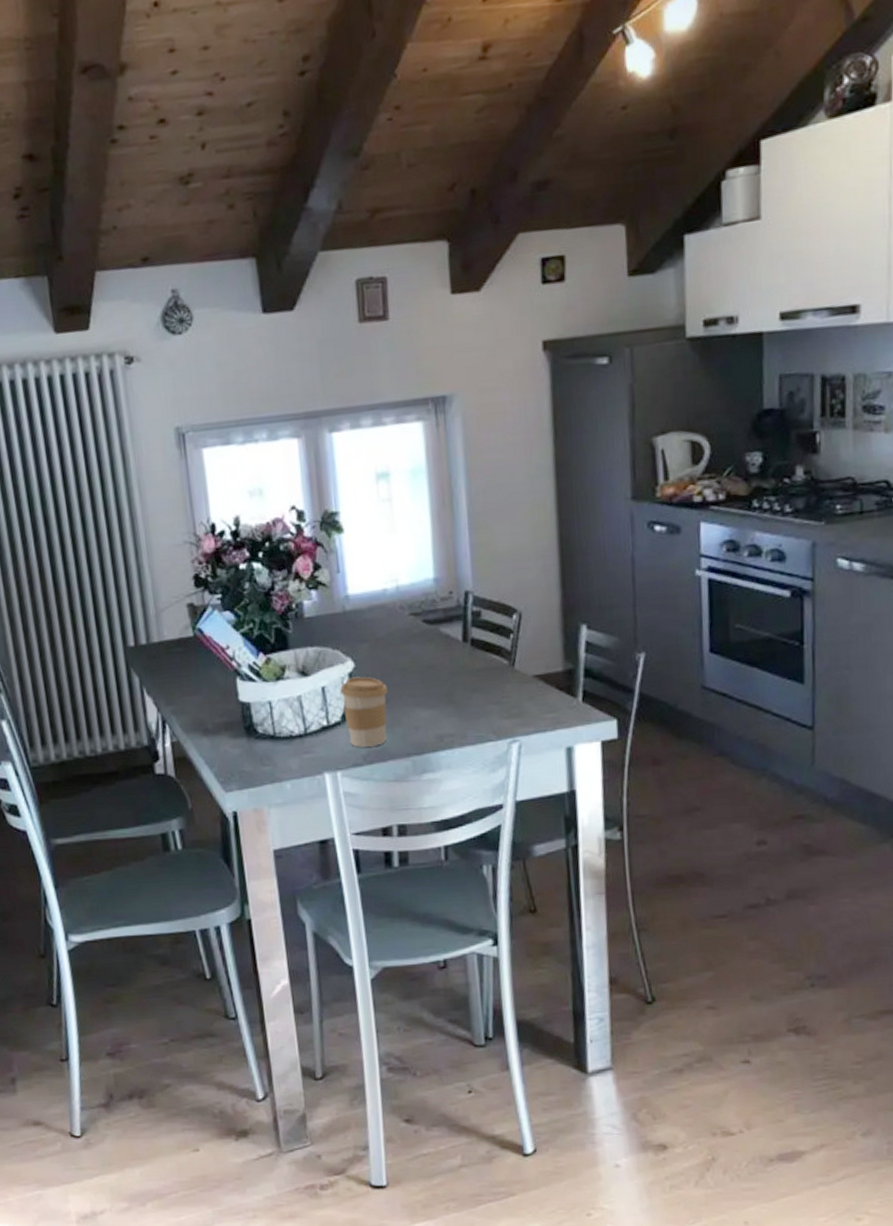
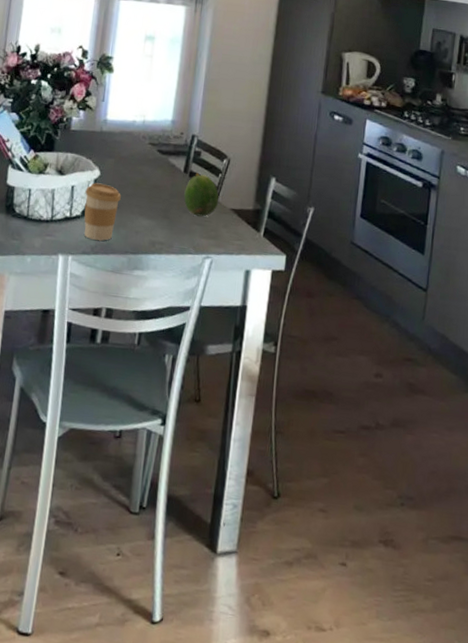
fruit: none [468,639,516,693] -> present [184,173,219,217]

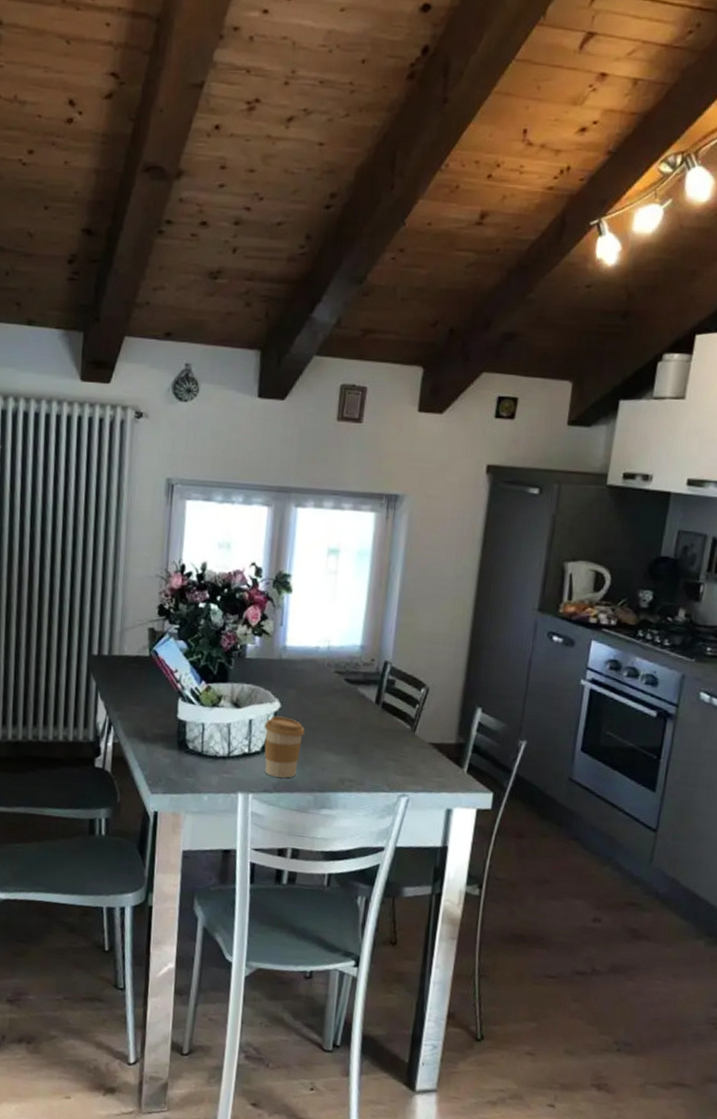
fruit: present [184,173,219,217] -> none [376,704,416,752]

